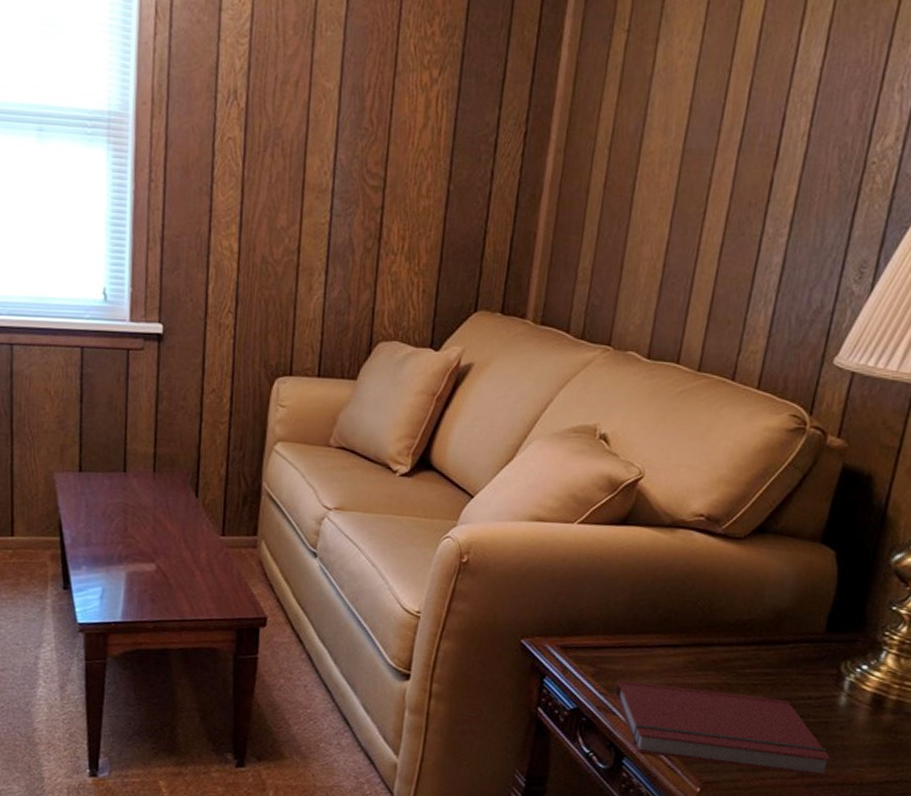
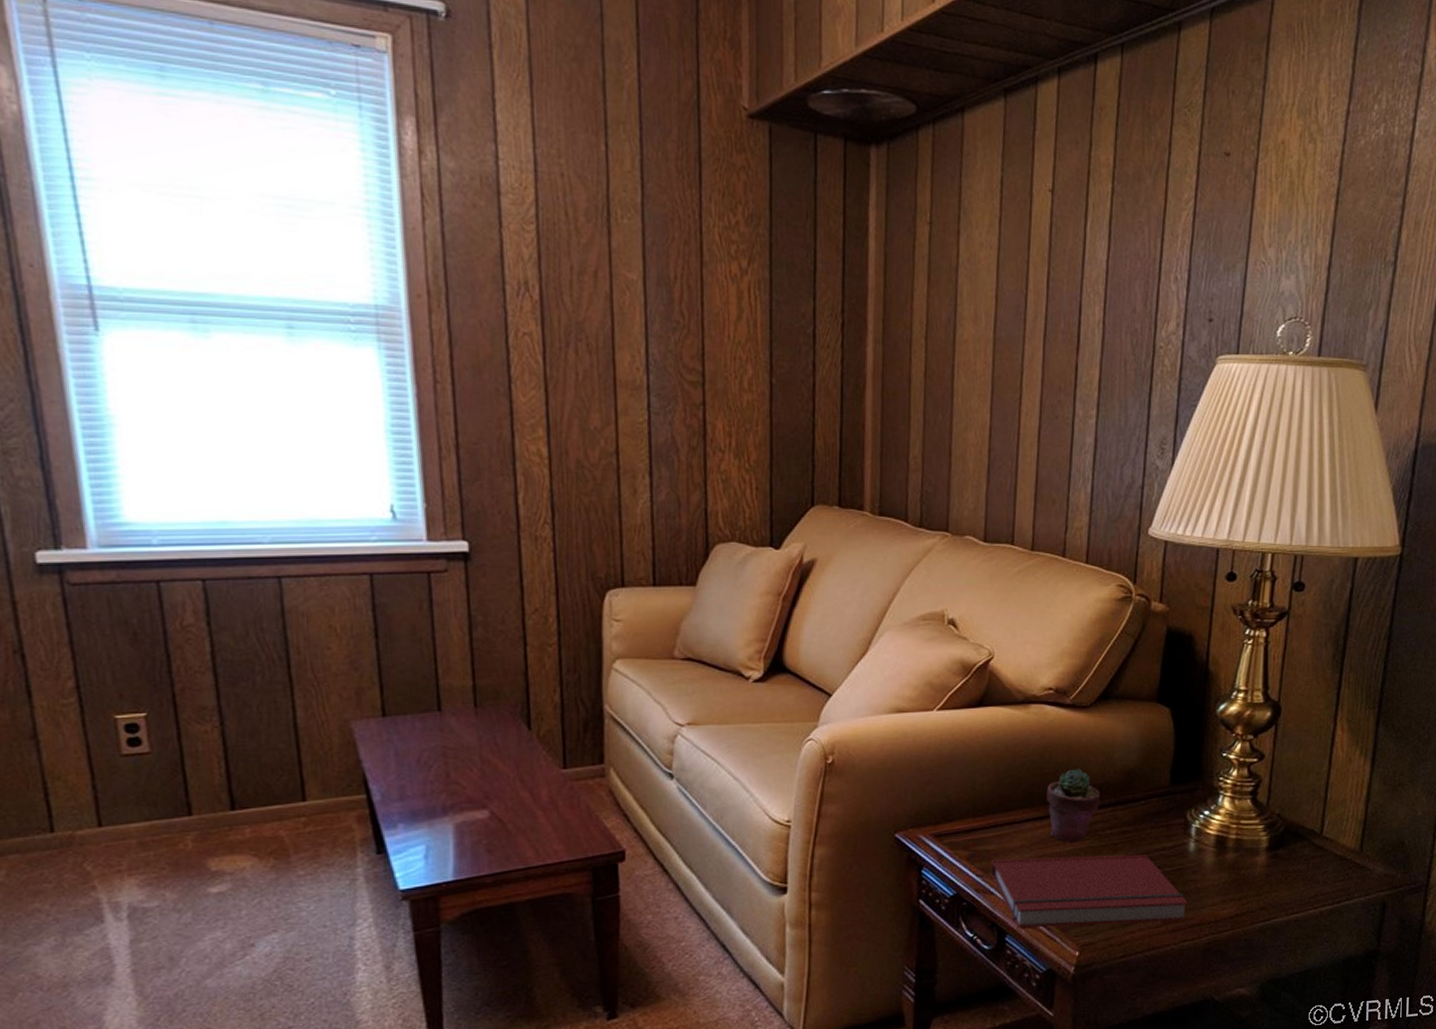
potted succulent: none [683,601,744,676] -> present [1046,769,1100,842]

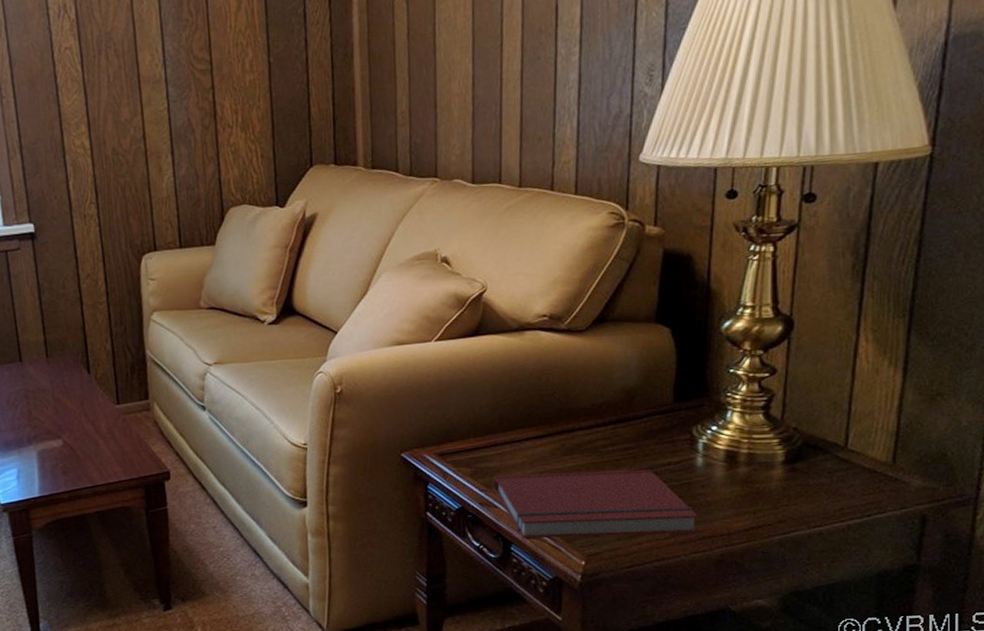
potted succulent: present [1046,769,1100,842] -> none [545,389,600,459]

